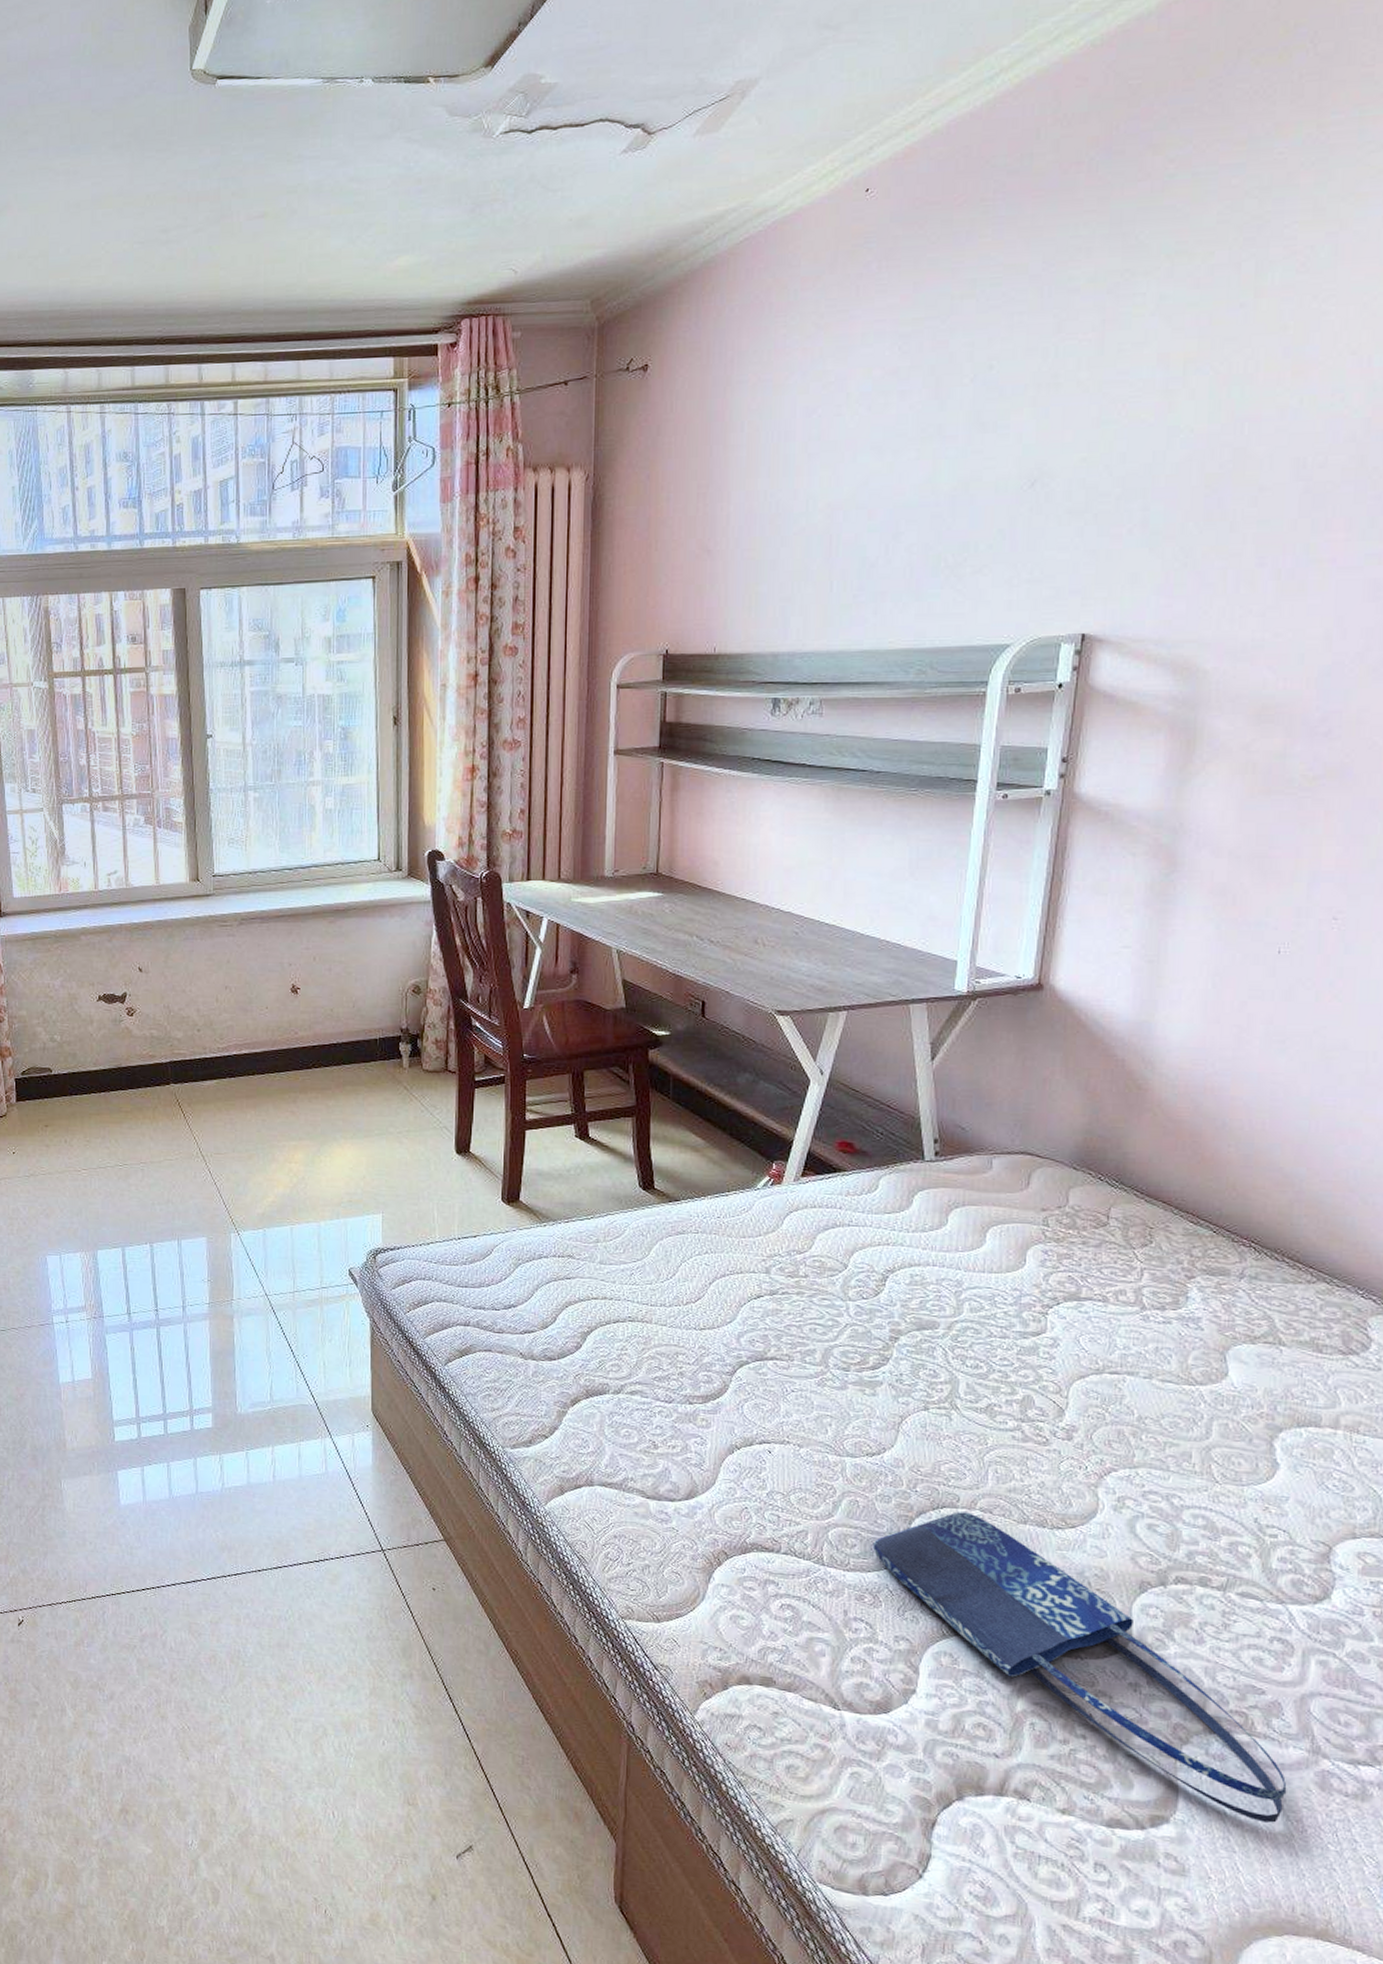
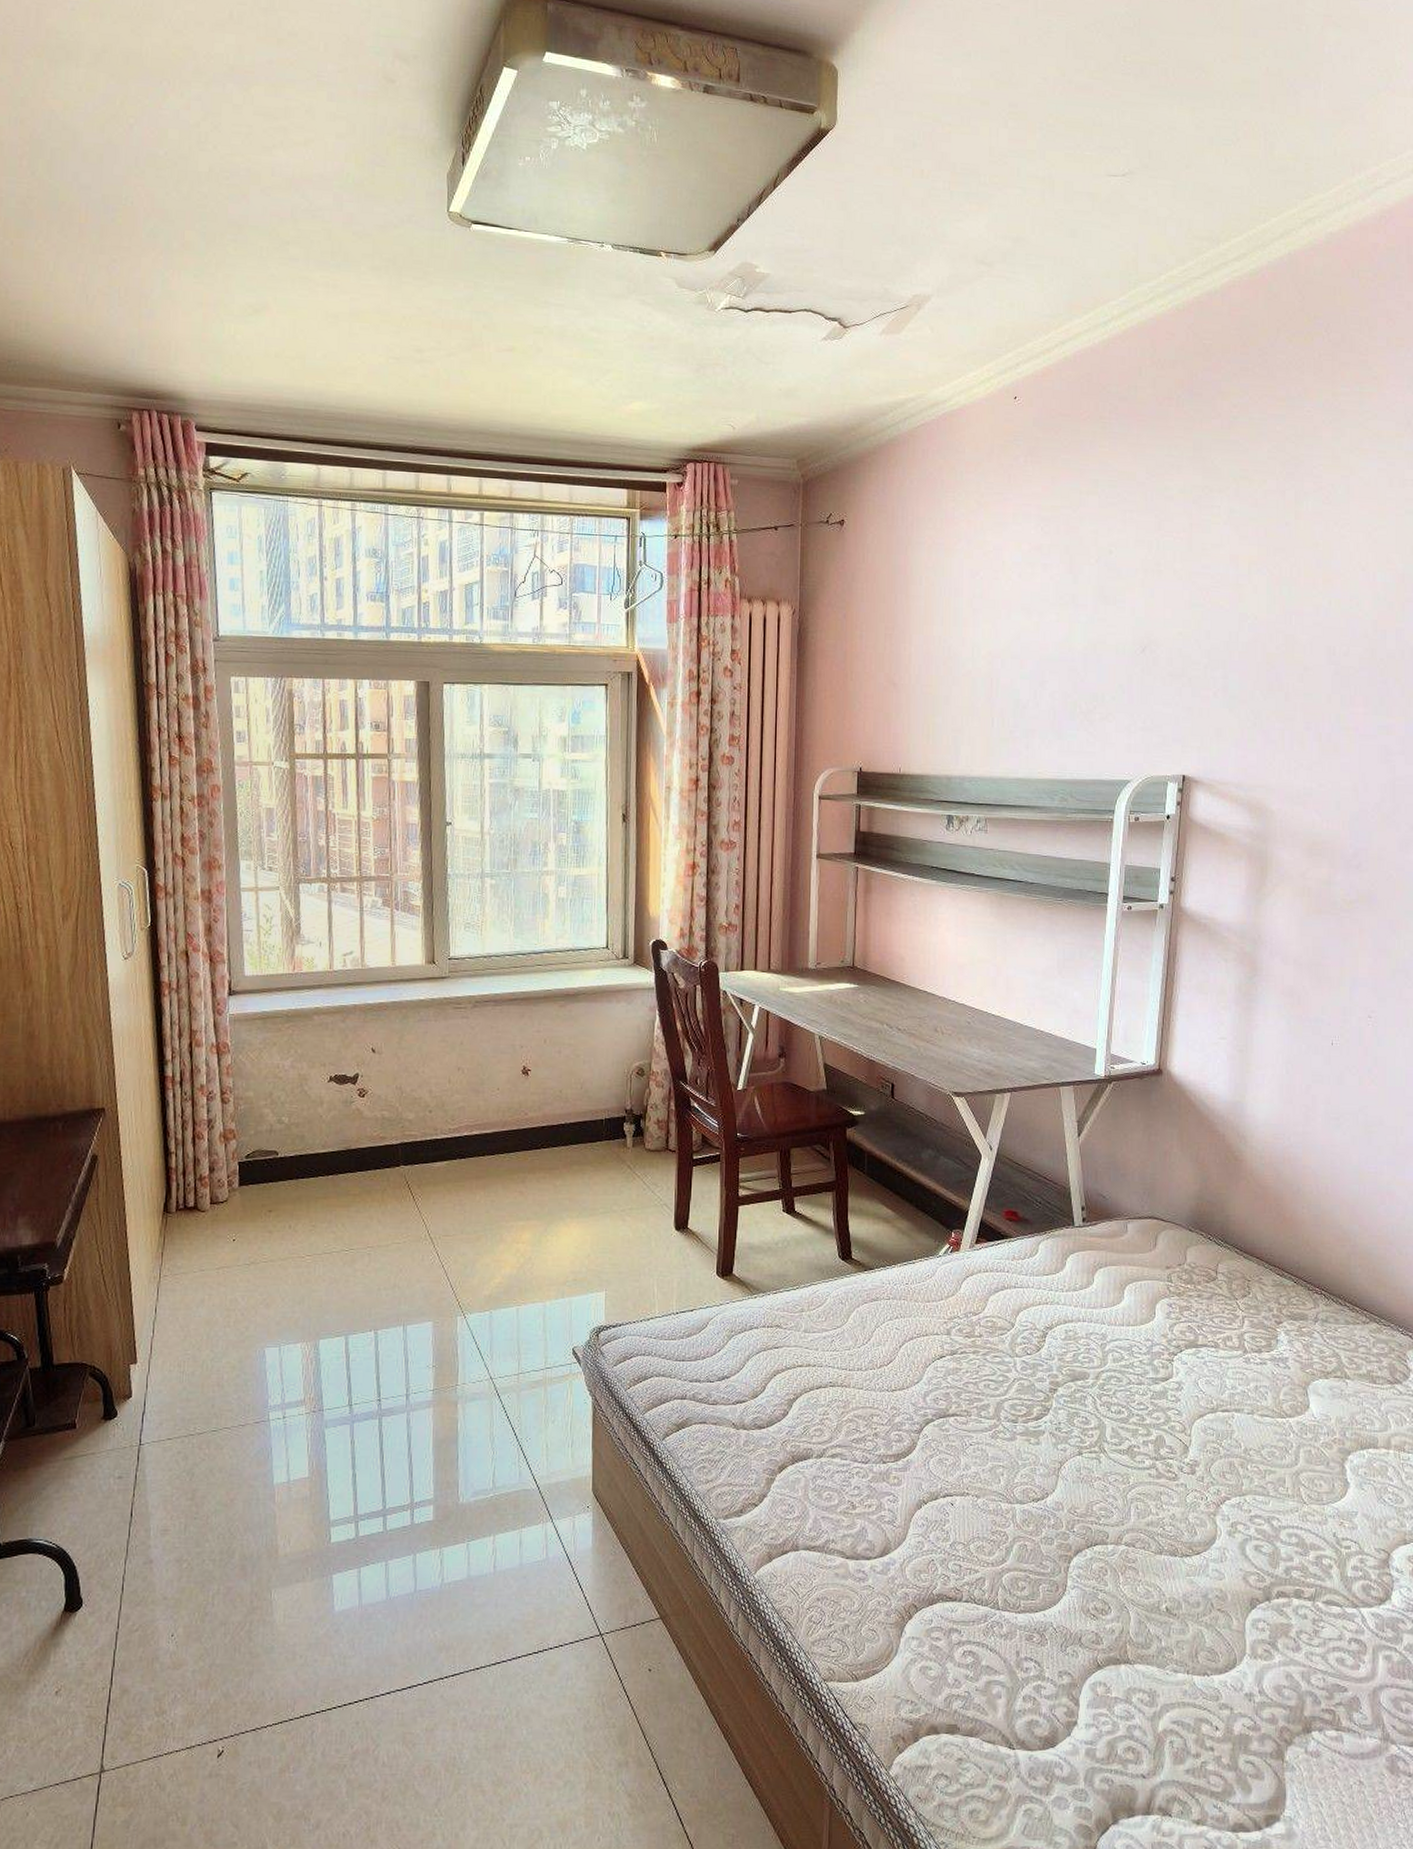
shopping bag: present [872,1511,1287,1823] -> none [1039,1548,1366,1809]

